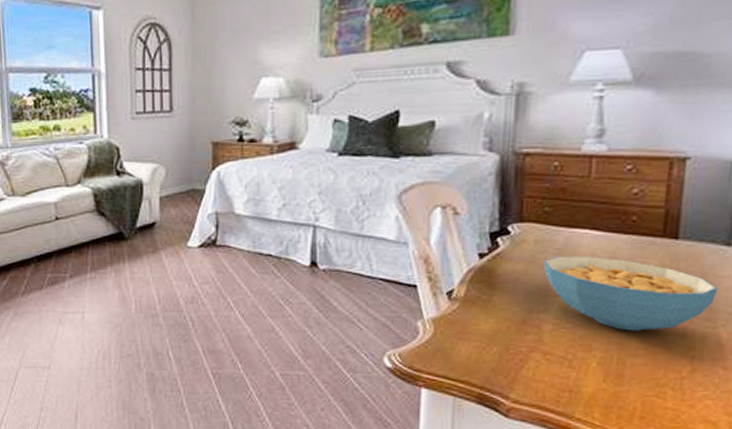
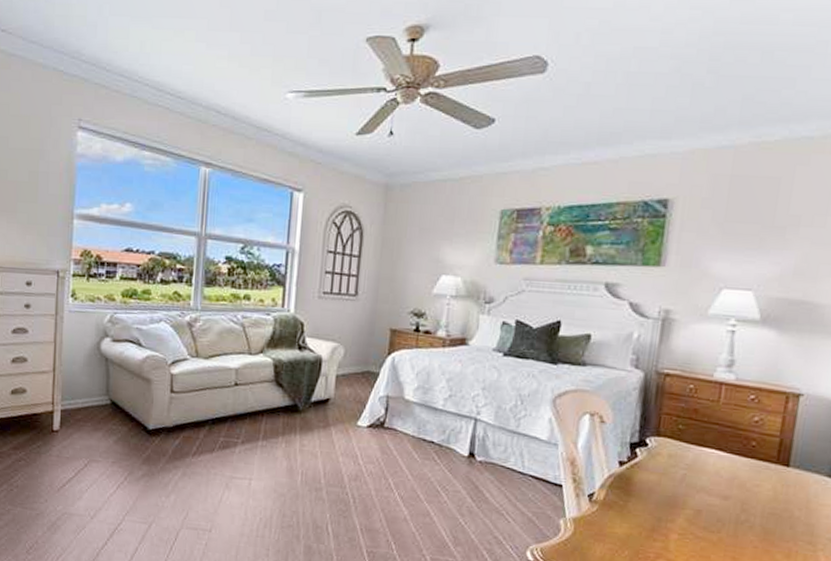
cereal bowl: present [543,255,719,331] -> none [674,471,820,549]

